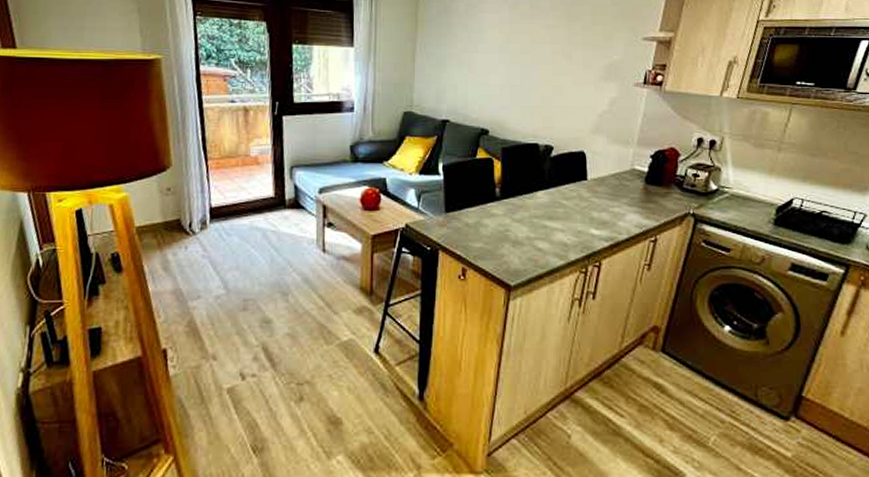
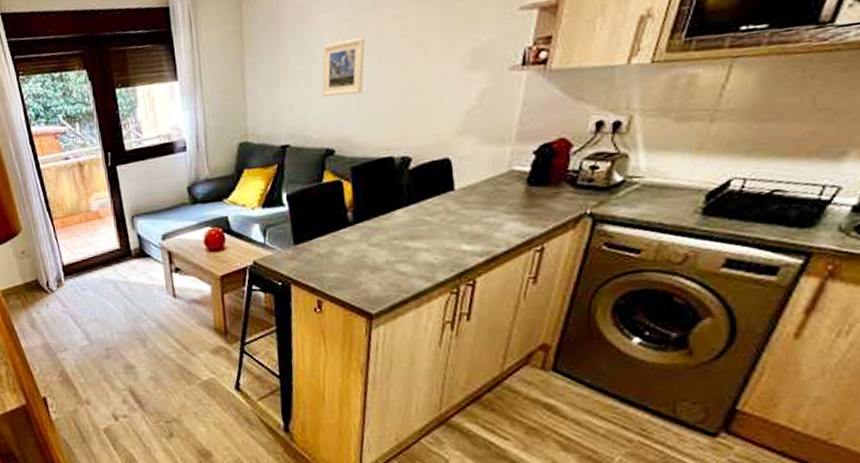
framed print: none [482,38,521,85] -> present [321,37,365,97]

